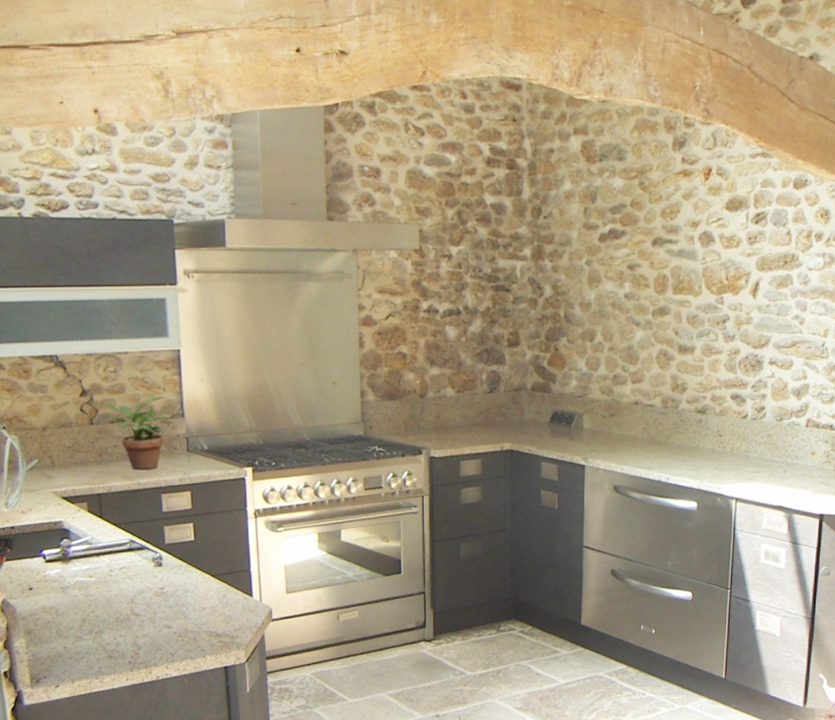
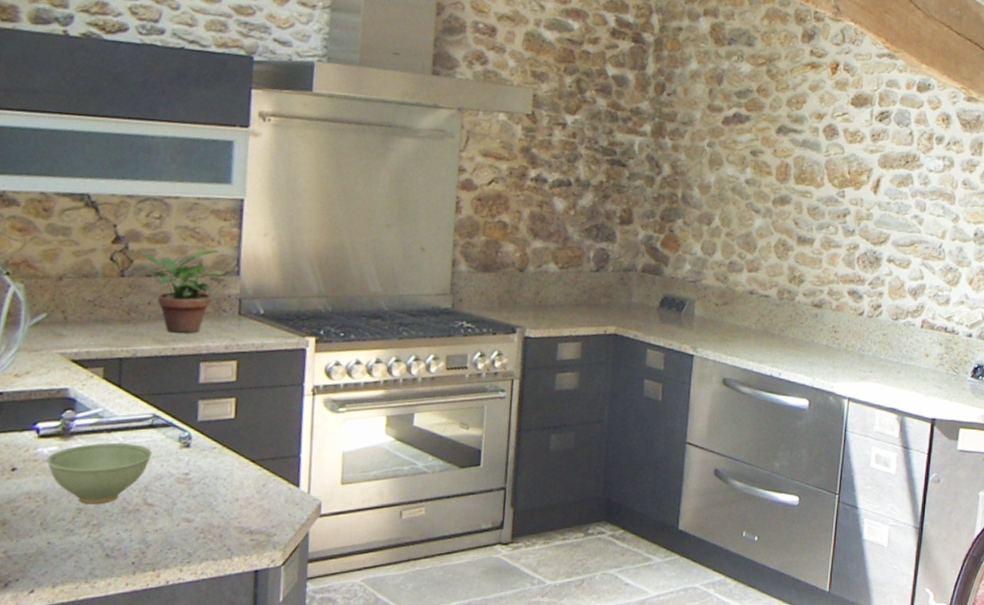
bowl: none [53,565,134,616] -> present [46,443,153,505]

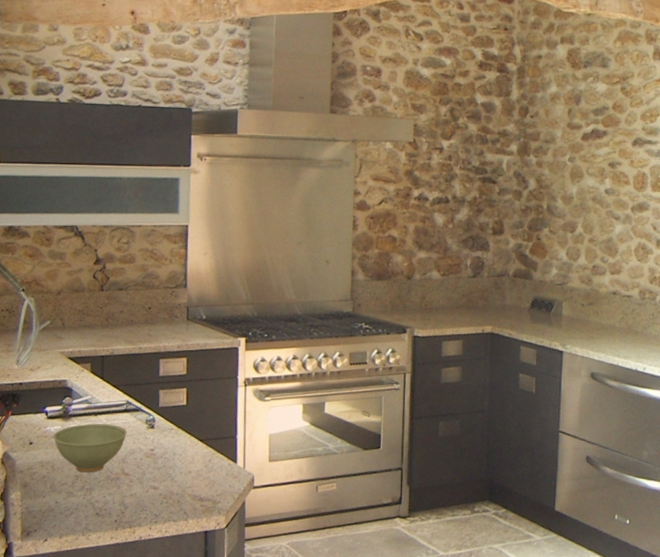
potted plant: present [138,249,225,333] -> none [113,267,176,335]

